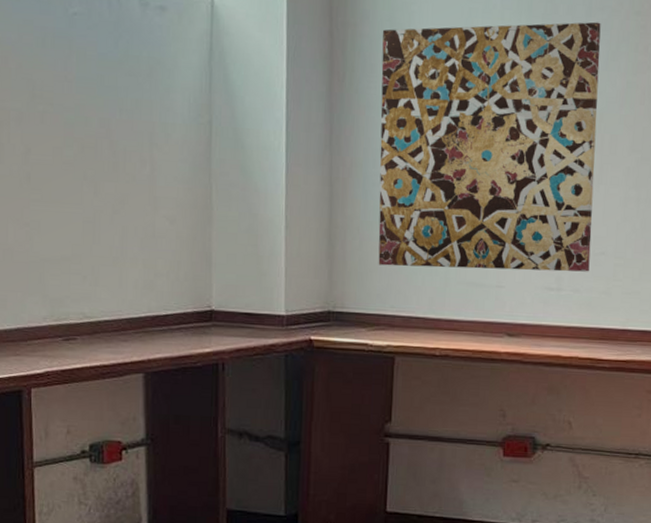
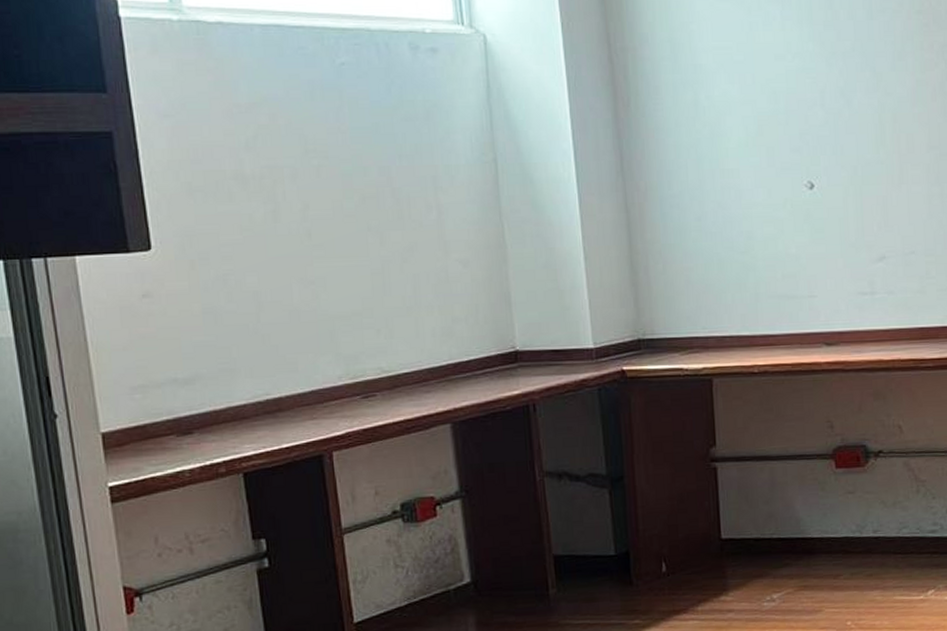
wall art: present [378,21,601,272] -> none [663,24,901,287]

